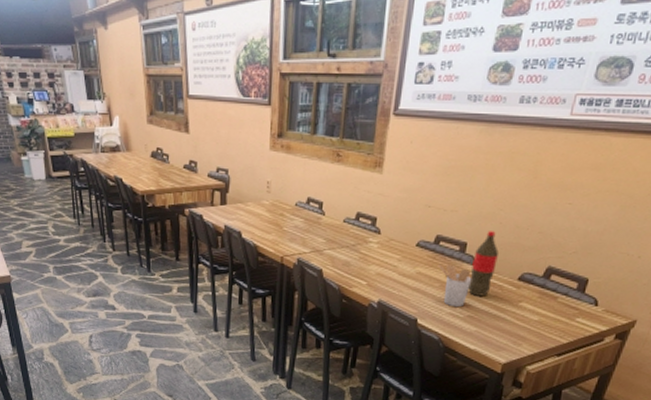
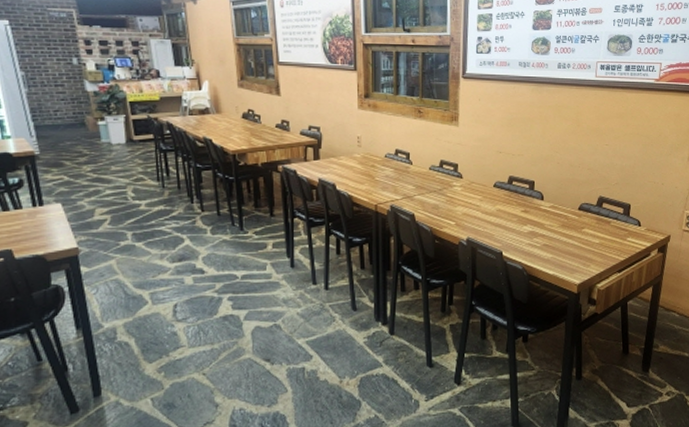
utensil holder: present [439,264,472,307] -> none [515,200,542,237]
bottle: present [468,231,499,296] -> none [540,170,560,227]

